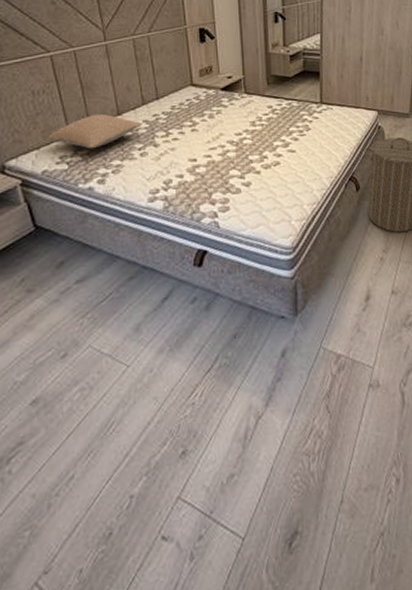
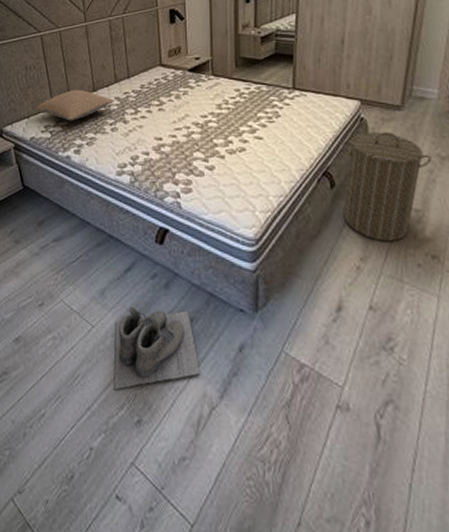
boots: none [153,328,246,427] -> present [114,306,201,391]

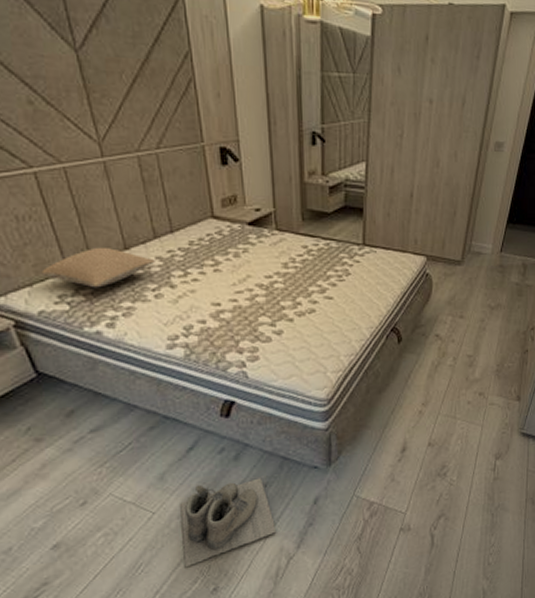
laundry hamper: present [342,132,432,242] -> none [408,286,483,387]

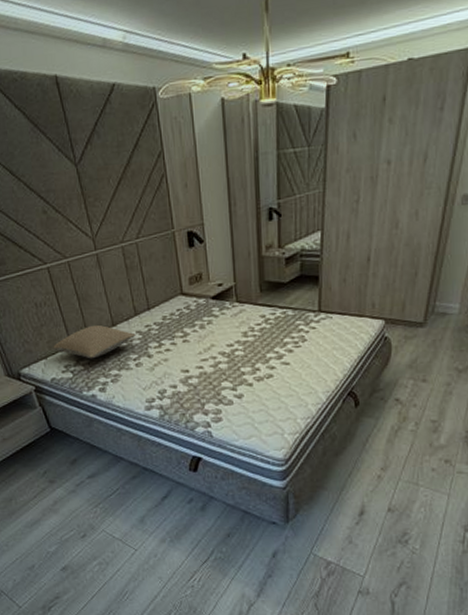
boots: present [180,478,277,568] -> none [157,528,239,601]

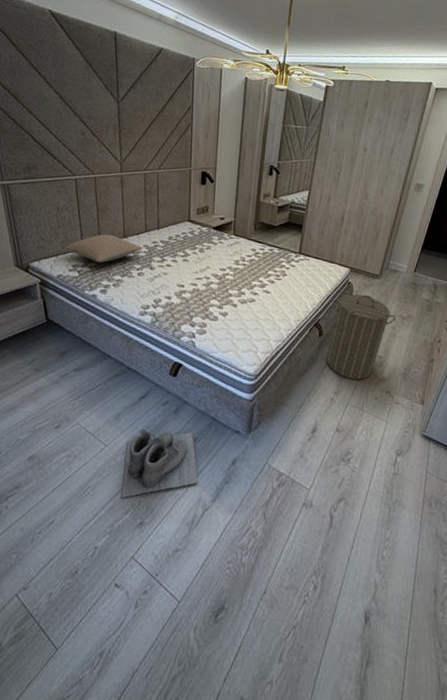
boots: none [157,528,239,601] -> present [121,428,198,499]
laundry hamper: none [366,349,449,452] -> present [325,293,396,380]

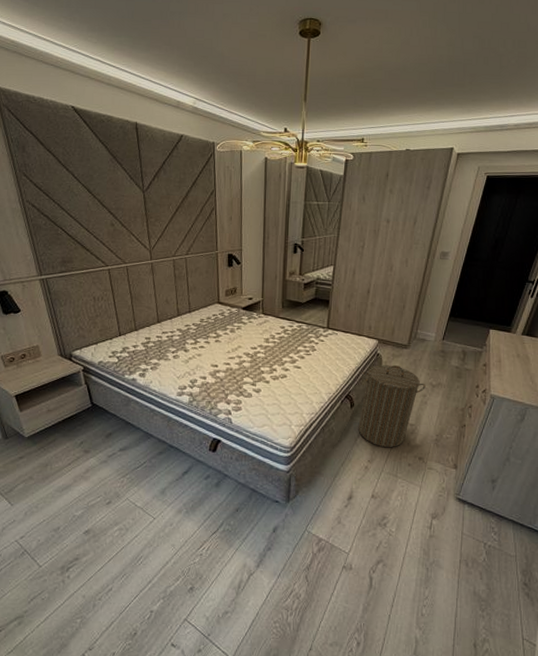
pillow: present [65,234,143,263] -> none [104,320,176,348]
boots: present [121,428,198,499] -> none [171,501,242,567]

